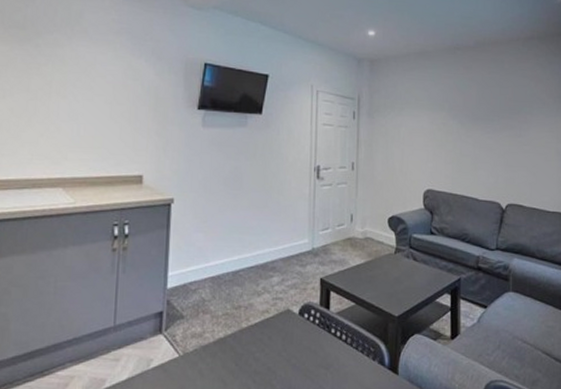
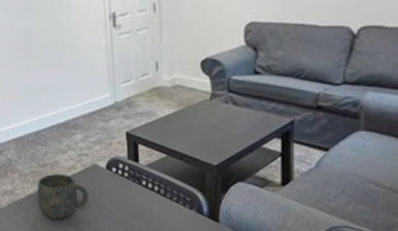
mug: none [227,317,279,369] -> present [37,174,89,220]

